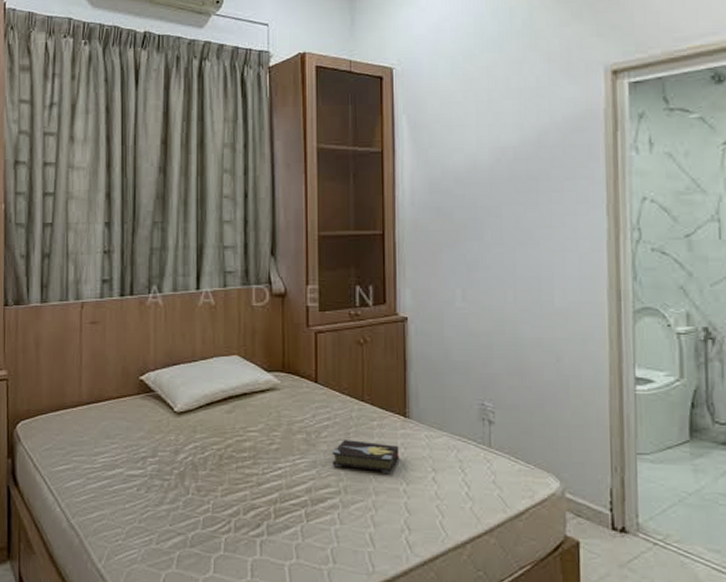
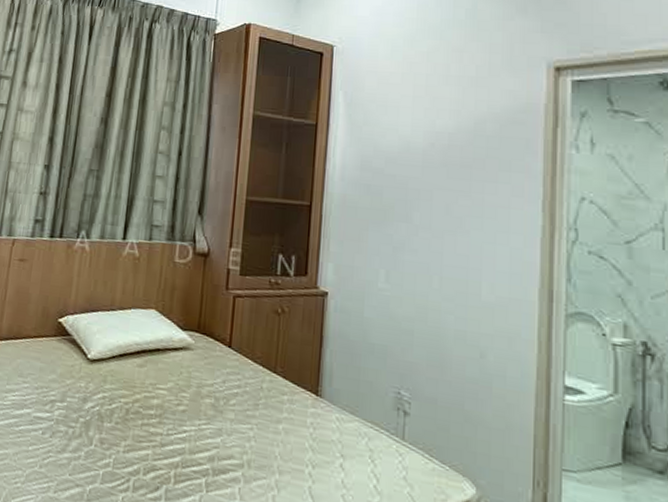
hardback book: present [331,440,400,473] -> none [237,411,308,453]

